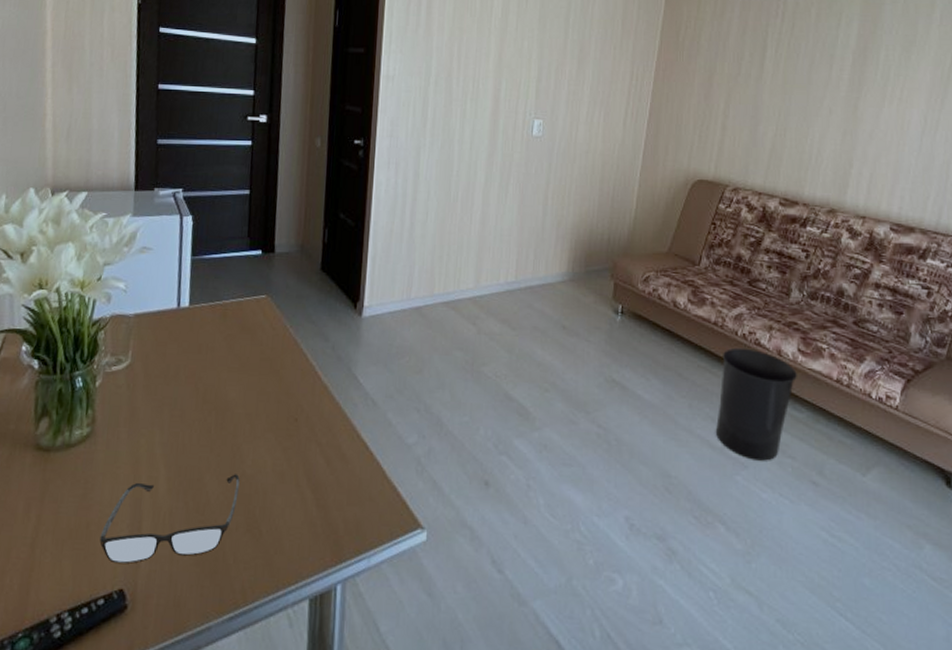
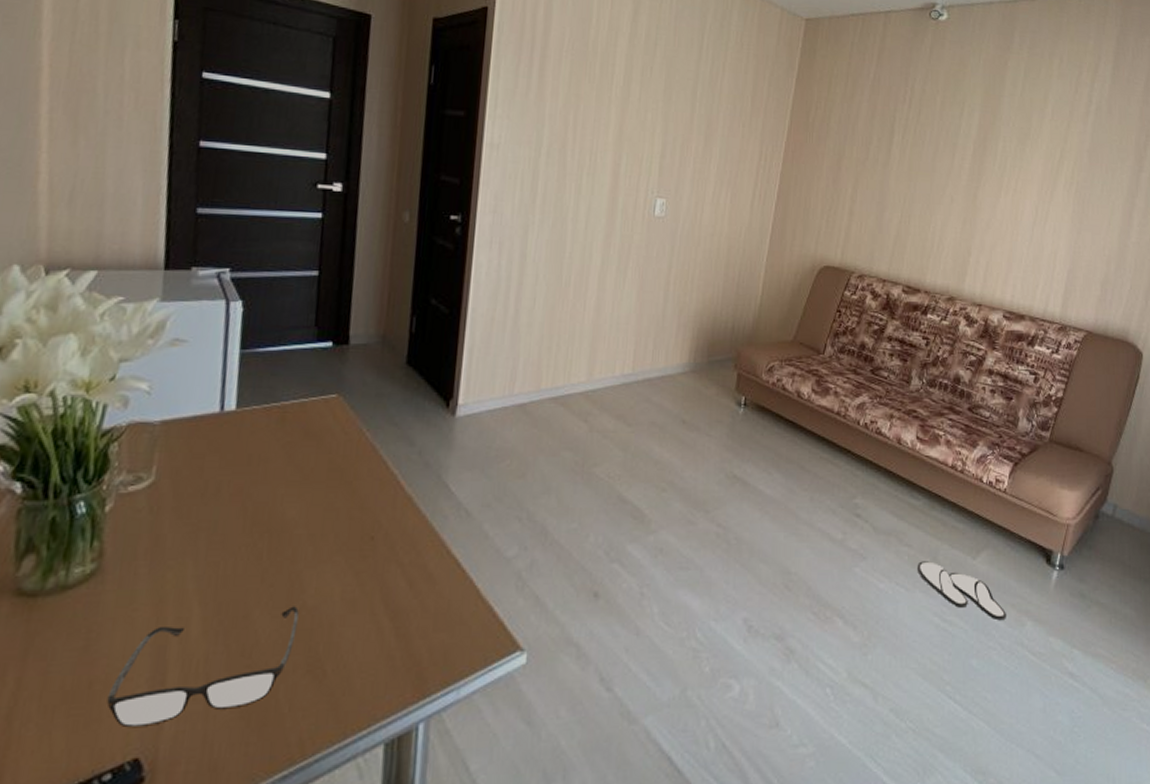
waste bin: present [716,347,797,461] -> none [837,437,915,551]
slippers: none [802,474,901,540] -> present [917,561,1006,619]

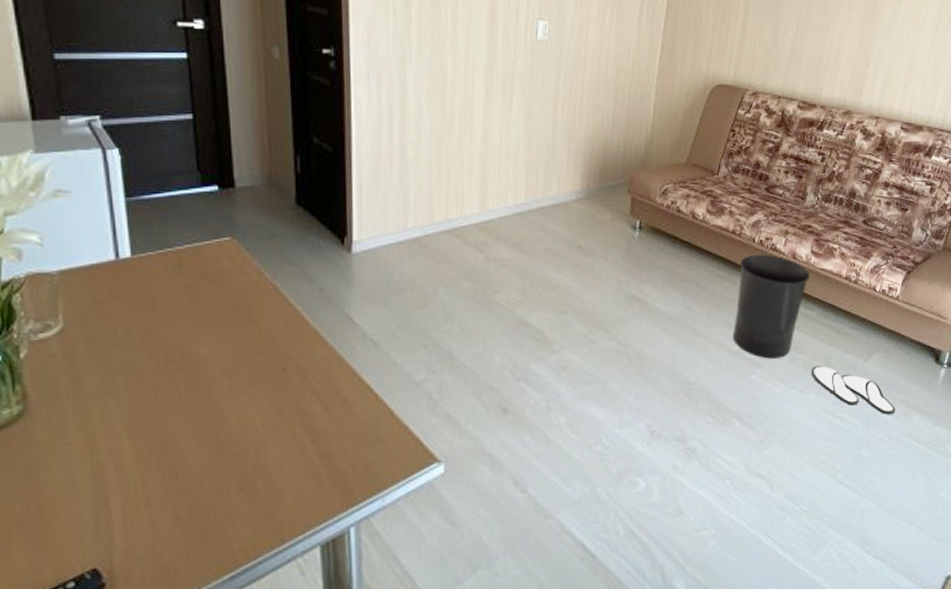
eyeglasses: present [106,606,299,728] -> none [57,434,225,545]
waste bin: none [837,437,915,551] -> present [733,254,810,359]

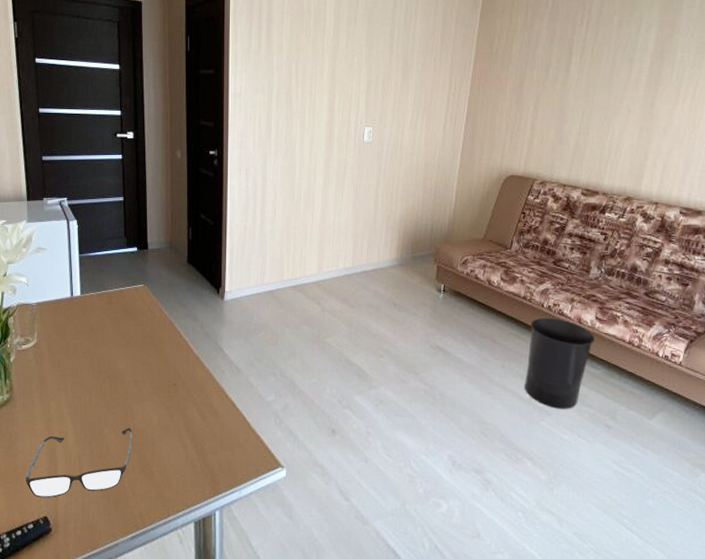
eyeglasses: none [57,434,225,545] -> present [25,428,132,498]
slippers: present [811,365,895,414] -> none [597,419,680,470]

